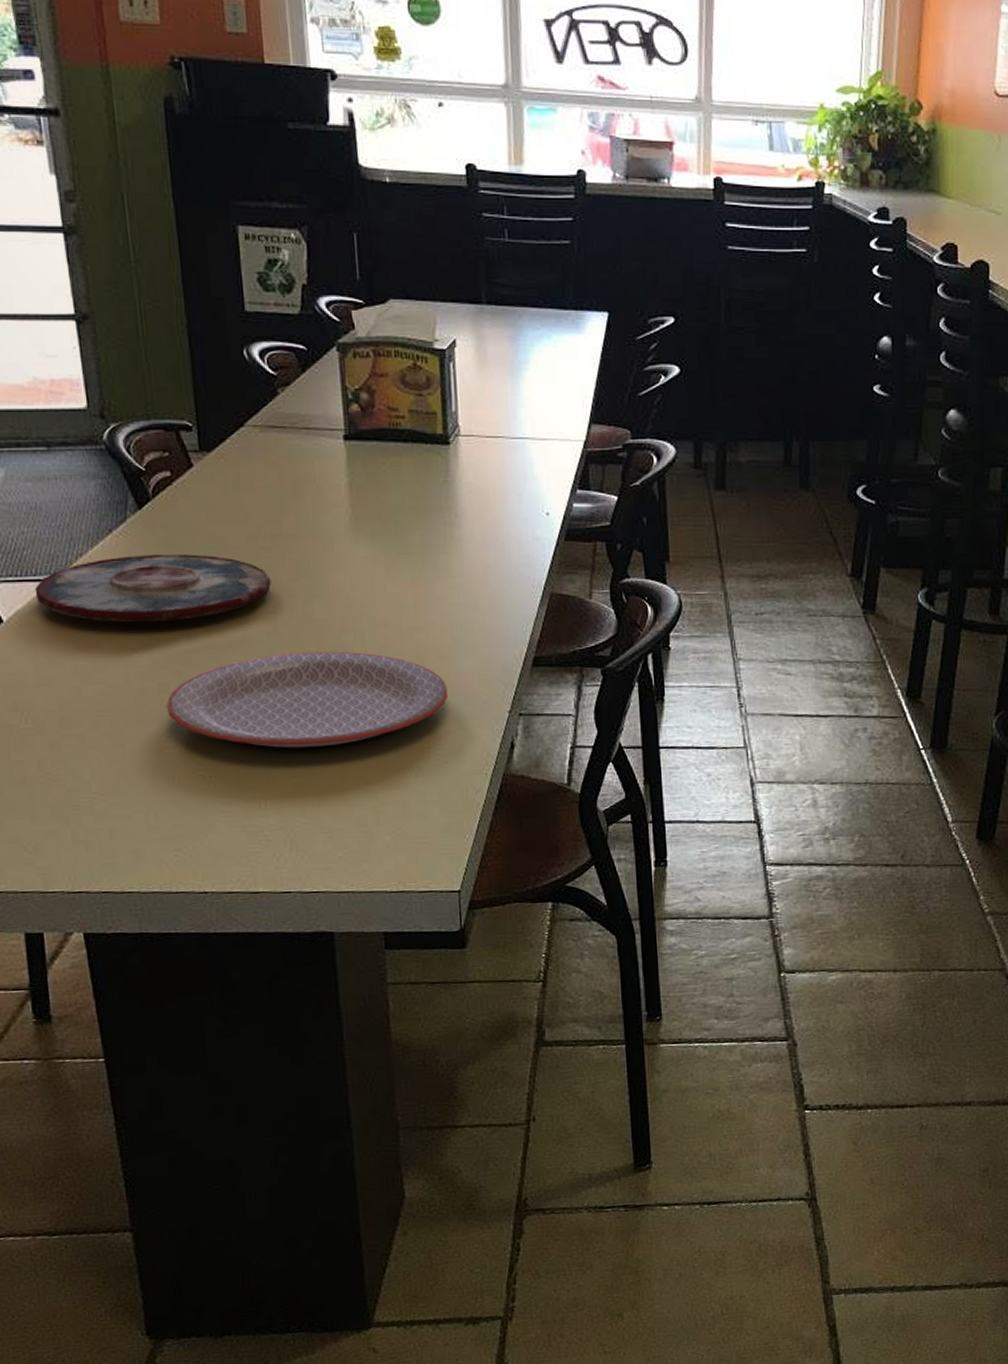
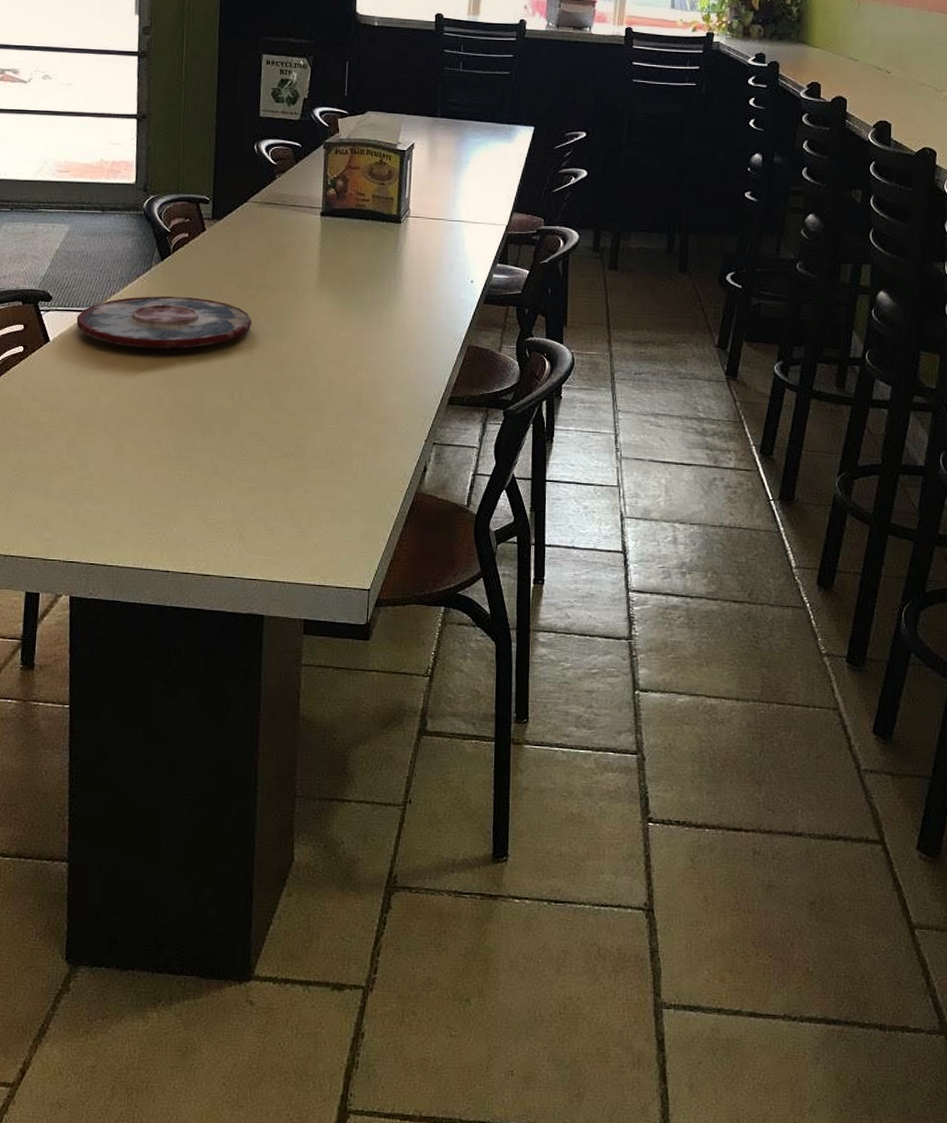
plate: present [166,651,448,748] -> none [159,380,378,458]

